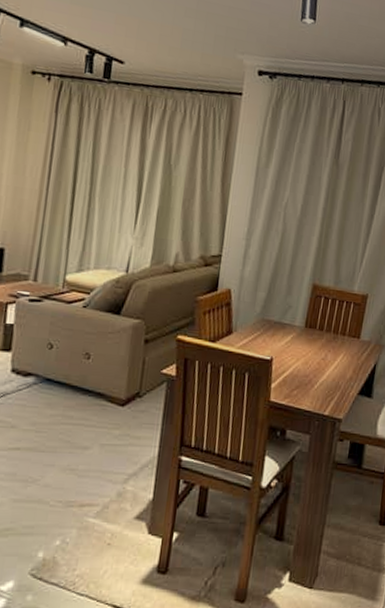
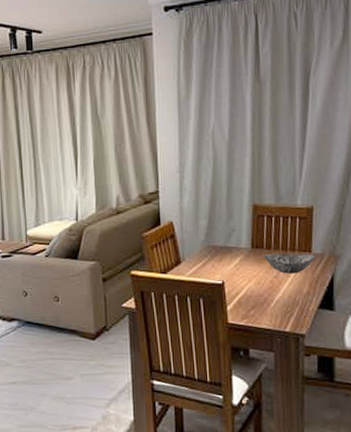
decorative bowl: none [315,334,363,358] -> present [264,253,316,274]

